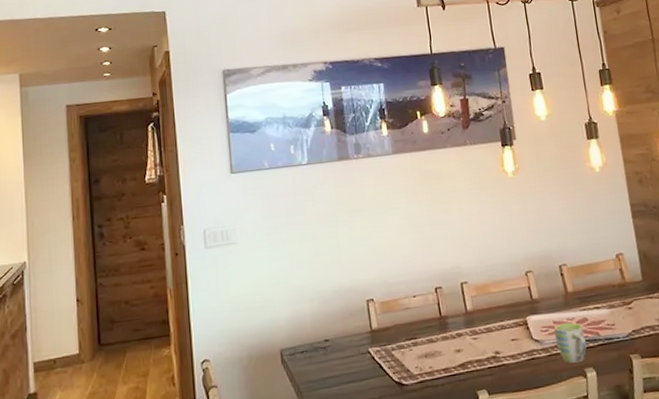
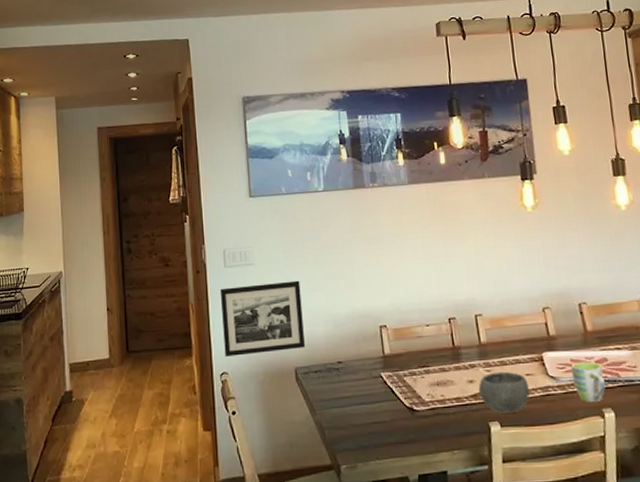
picture frame: none [200,258,290,343] -> present [219,280,305,357]
bowl: none [465,338,516,381] -> present [478,371,530,413]

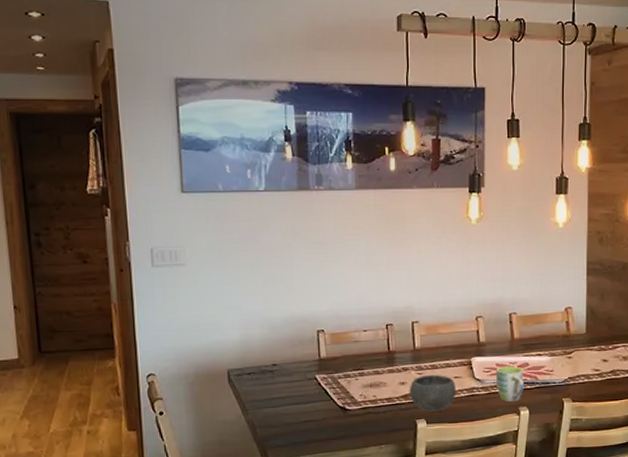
picture frame: present [219,280,305,357] -> none [146,283,239,358]

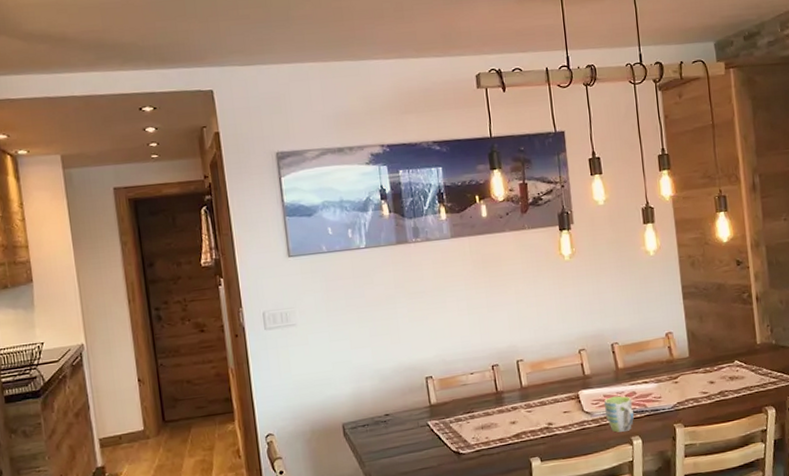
bowl: present [409,374,457,412] -> none [520,411,568,449]

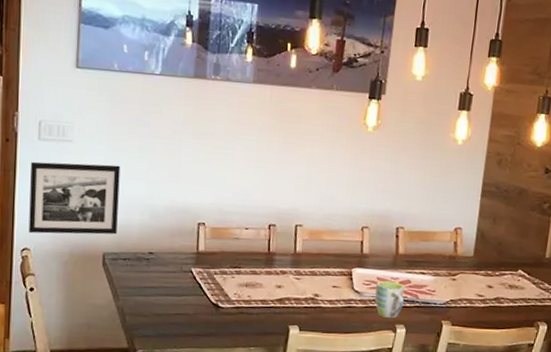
picture frame: none [260,338,352,418] -> present [28,161,121,235]

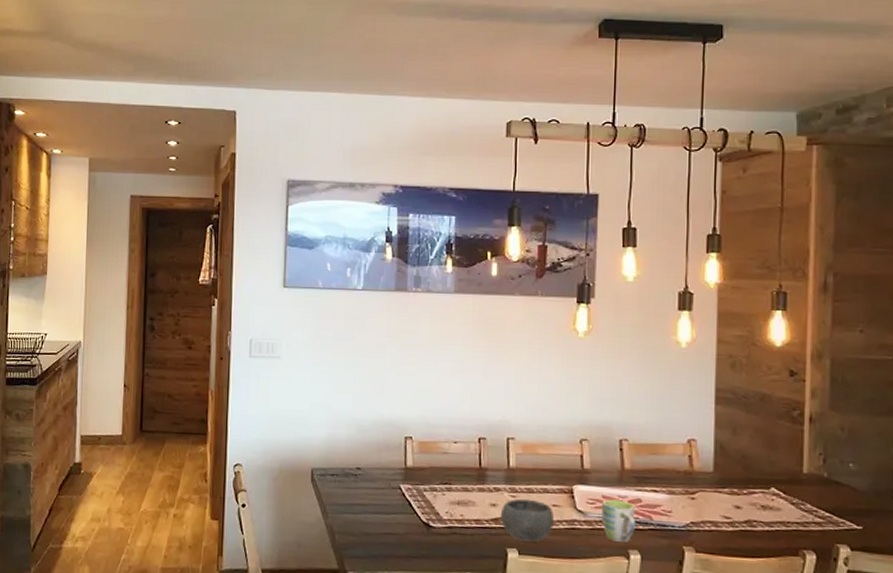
picture frame: present [28,161,121,235] -> none [240,378,327,450]
bowl: none [284,280,334,319] -> present [500,498,555,542]

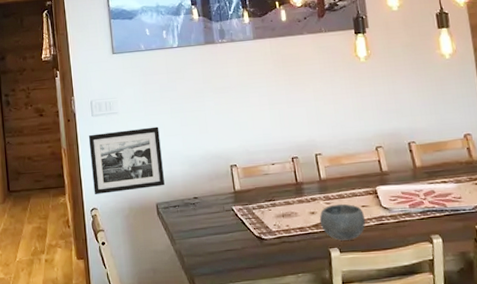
picture frame: none [240,378,327,450] -> present [88,126,165,194]
mug: present [601,499,635,542] -> none [402,193,433,230]

